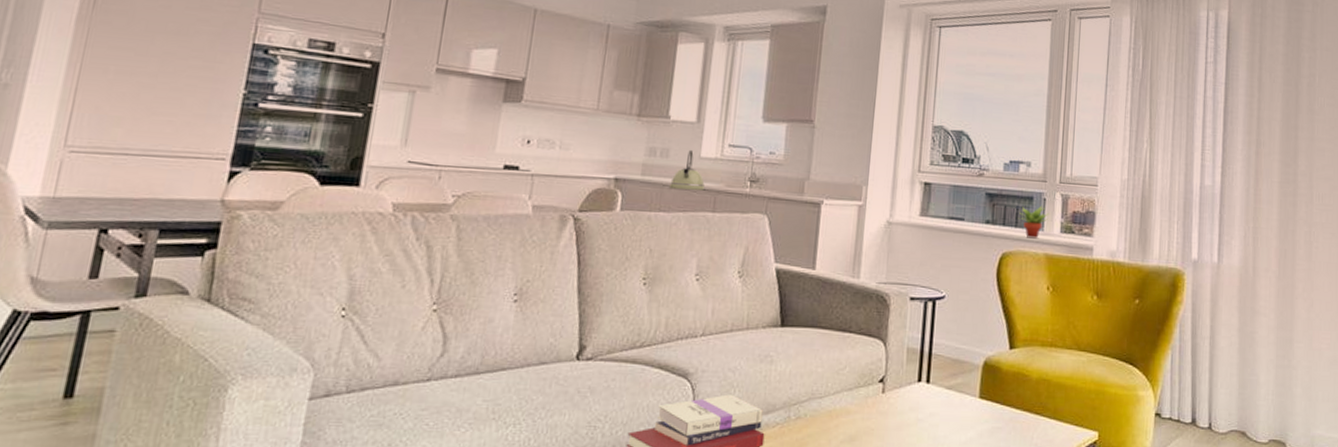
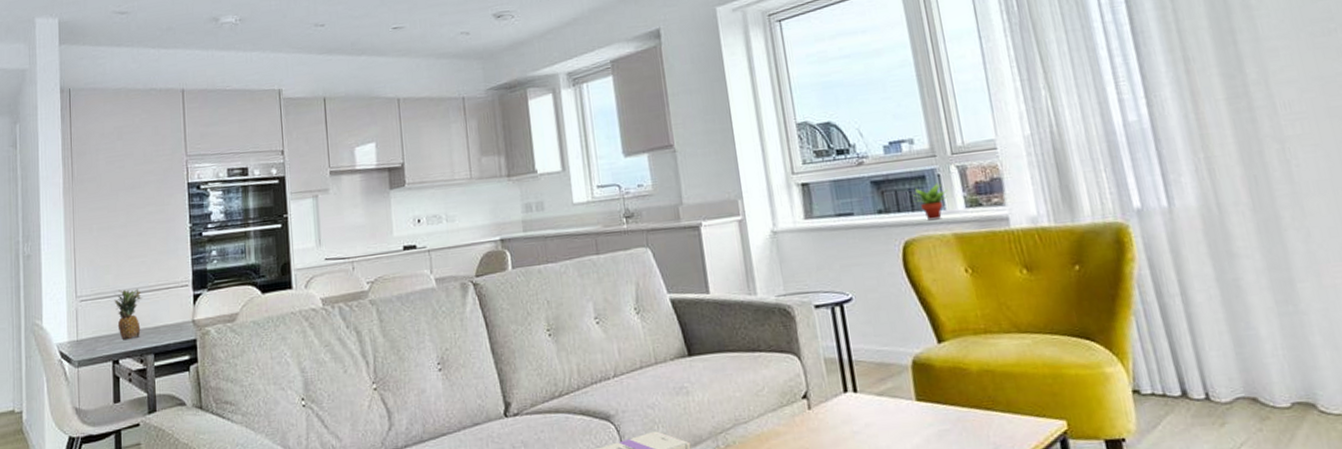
fruit: none [116,147,159,209] -> present [114,289,142,341]
kettle: present [668,149,706,191] -> none [550,198,585,240]

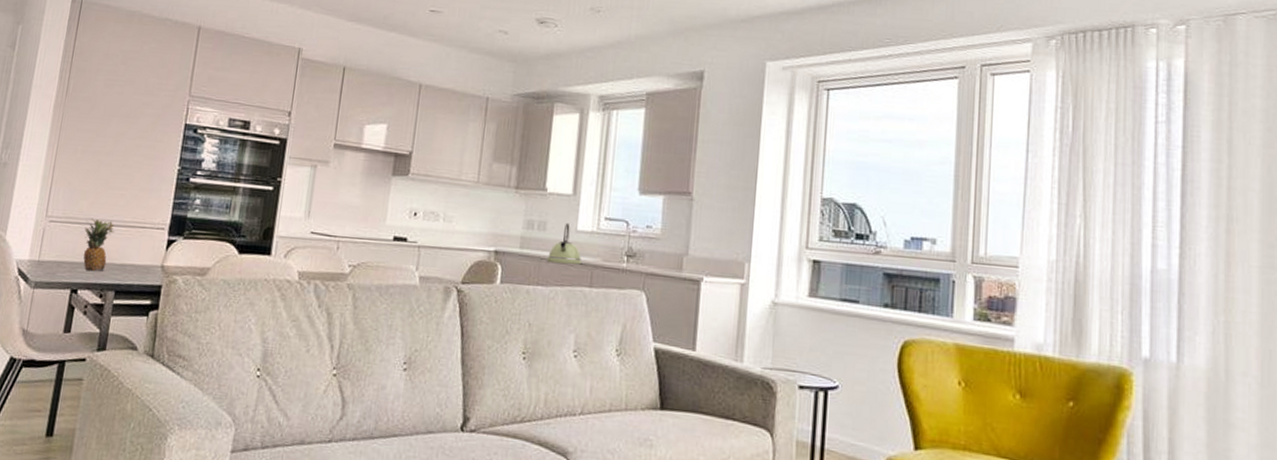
kettle: none [550,198,585,240] -> present [546,222,582,265]
succulent plant: present [913,182,948,221] -> none [922,288,959,326]

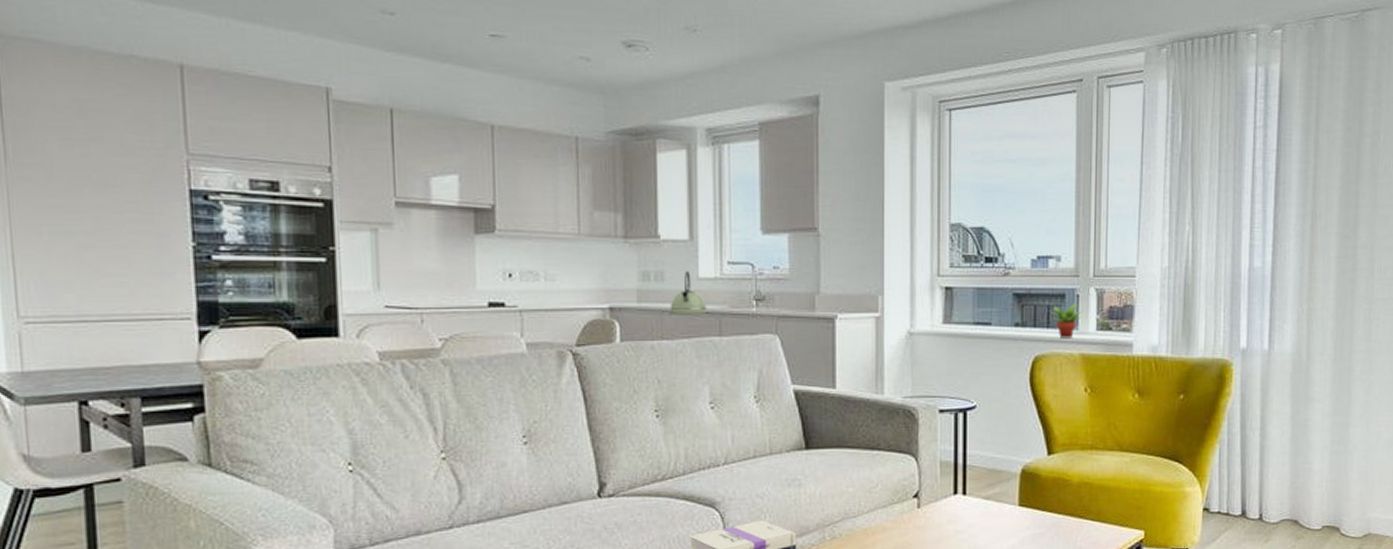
fruit: present [83,218,114,272] -> none [78,314,122,378]
succulent plant: none [922,288,959,326] -> present [1050,302,1084,339]

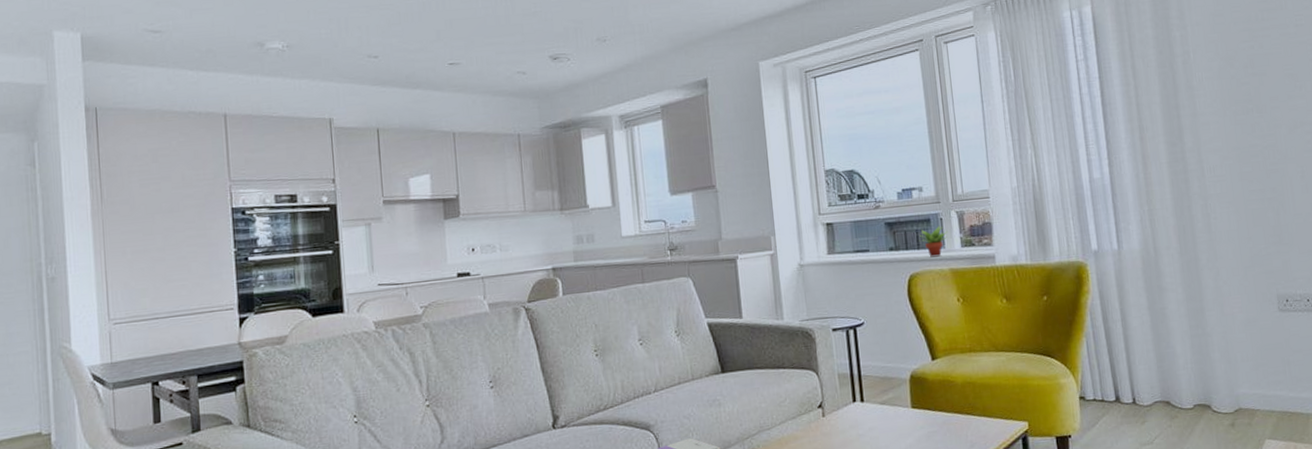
kettle: present [668,270,708,315] -> none [599,231,632,270]

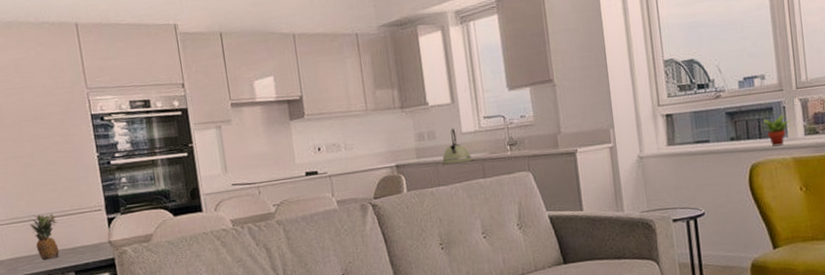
fruit: none [152,312,183,363] -> present [29,213,60,261]
kettle: none [599,231,632,270] -> present [441,128,473,166]

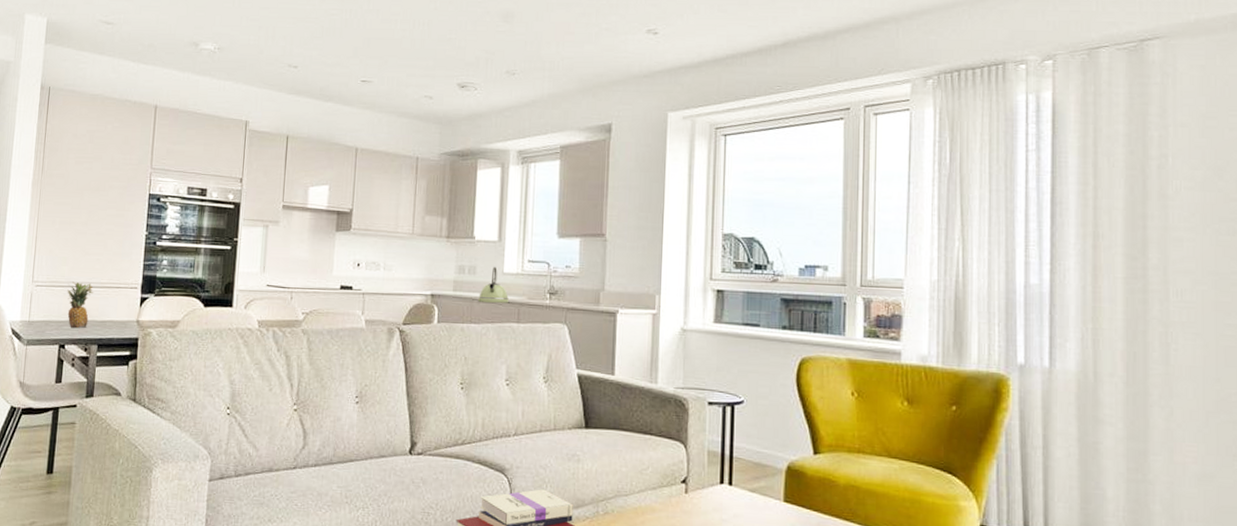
succulent plant: present [761,113,791,147] -> none [816,310,850,344]

